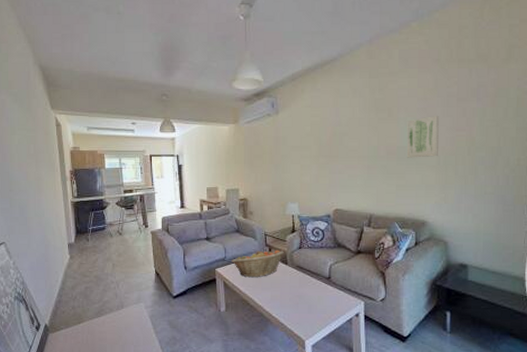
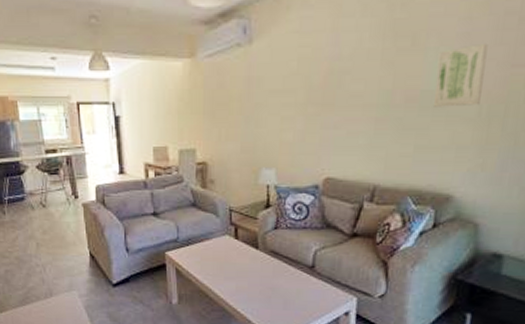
fruit basket: present [231,250,284,277] -> none [186,229,254,264]

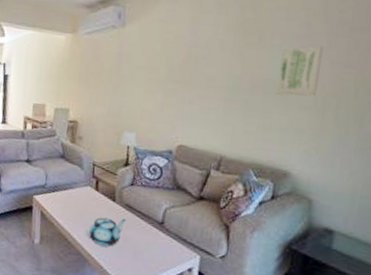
teapot: none [228,267,273,299] -> present [85,217,127,247]

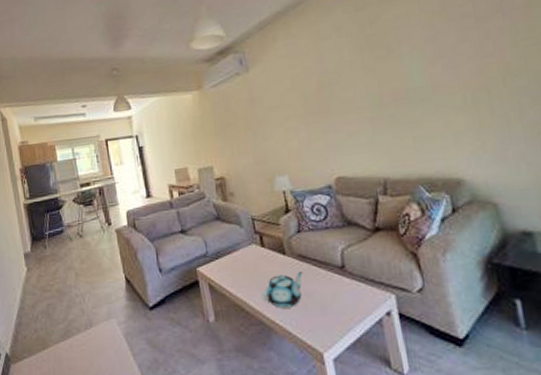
wall art: present [275,46,324,97] -> none [413,43,463,101]

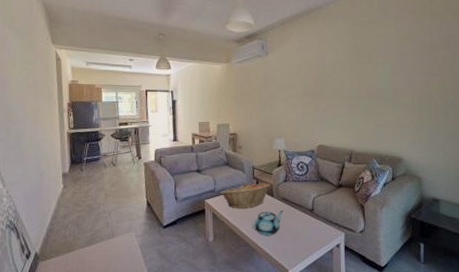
fruit basket: none [215,236,279,275] -> present [220,182,270,208]

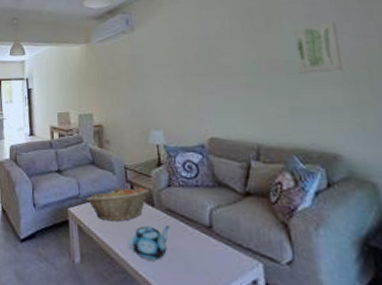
wall art: none [384,61,414,100] -> present [292,22,343,74]

